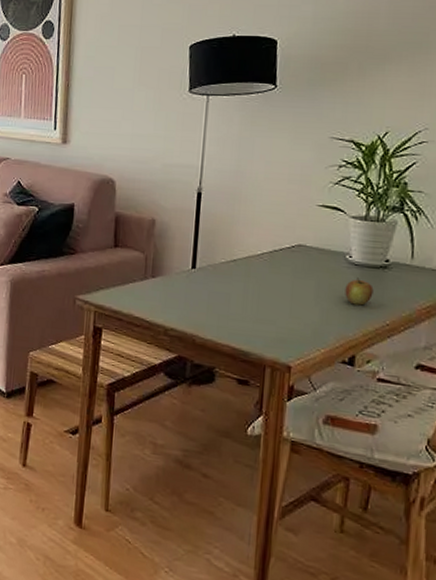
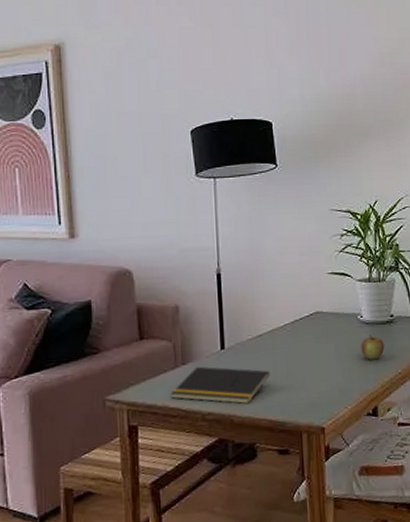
notepad: none [136,281,240,328] -> present [170,366,270,405]

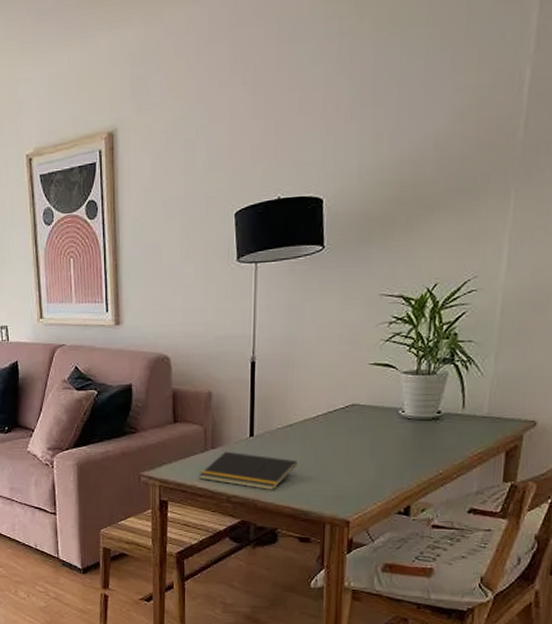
apple: present [361,335,385,360] -> none [399,431,427,458]

